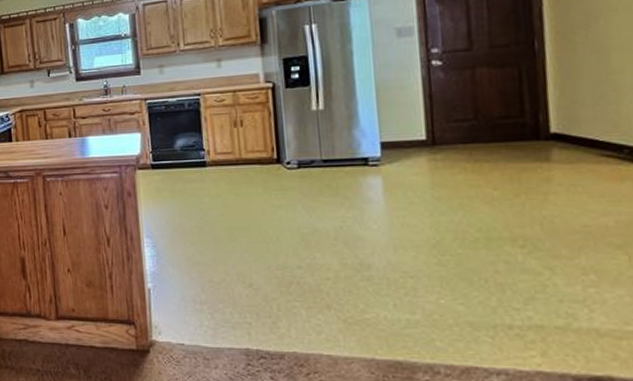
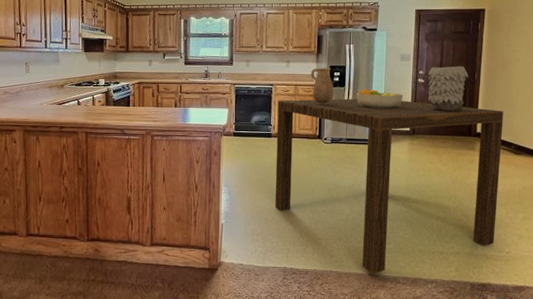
dining table: none [210,94,611,360] -> present [274,98,504,274]
pitcher: none [254,61,294,116] -> present [310,67,334,105]
fruit bowl: none [330,84,409,113] -> present [356,88,403,109]
vase: none [448,32,522,106] -> present [428,66,468,112]

